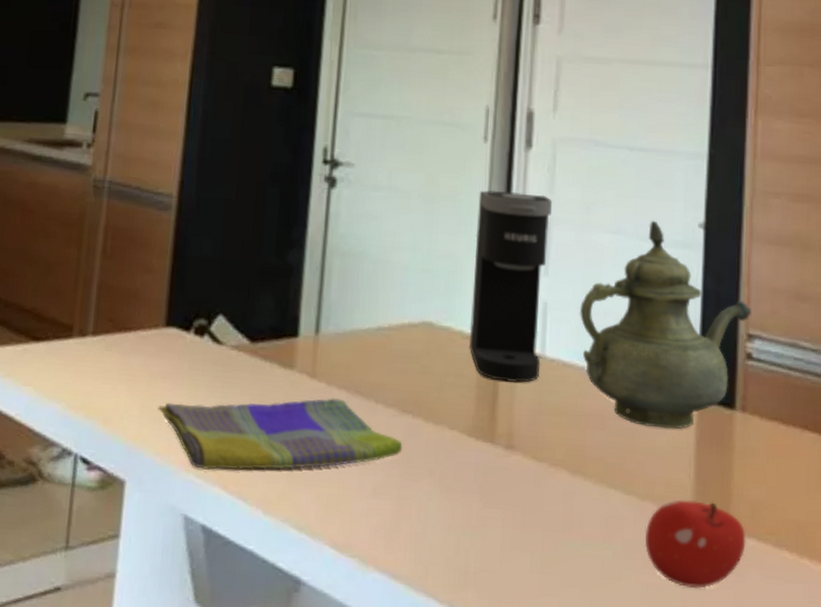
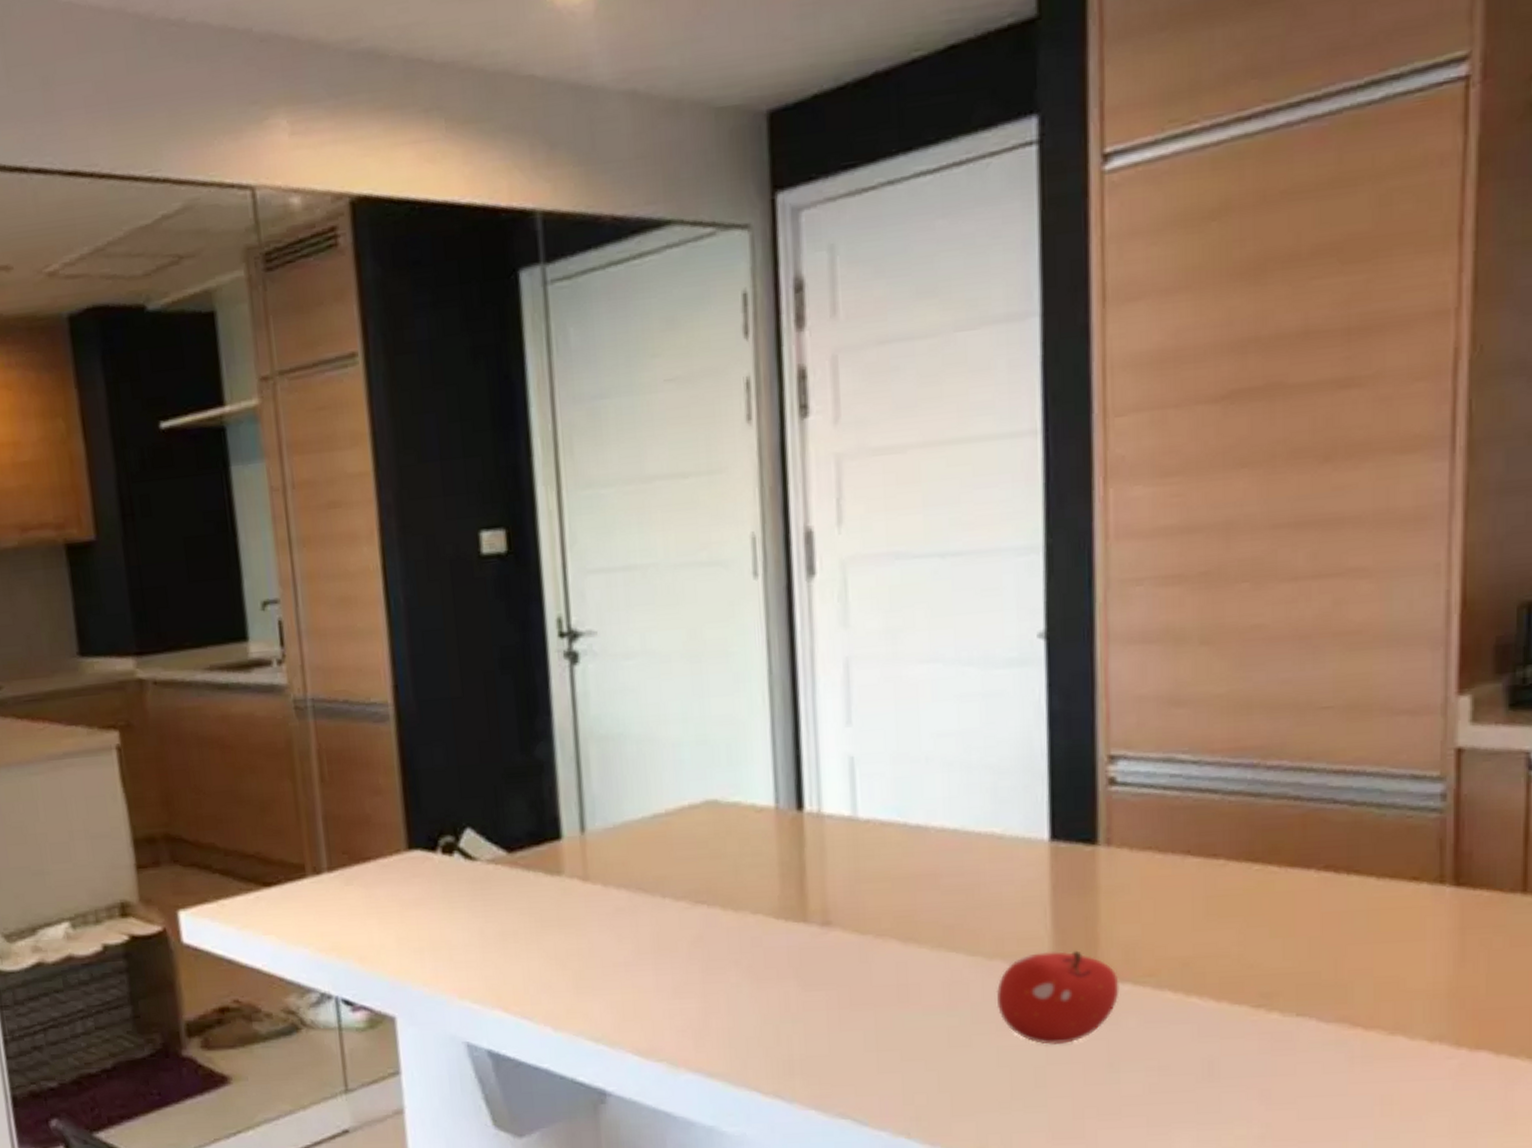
dish towel: present [158,398,403,471] -> none [416,899,701,994]
coffee maker: present [469,190,553,384] -> none [755,630,854,854]
teapot: present [579,220,751,429] -> none [894,638,1112,879]

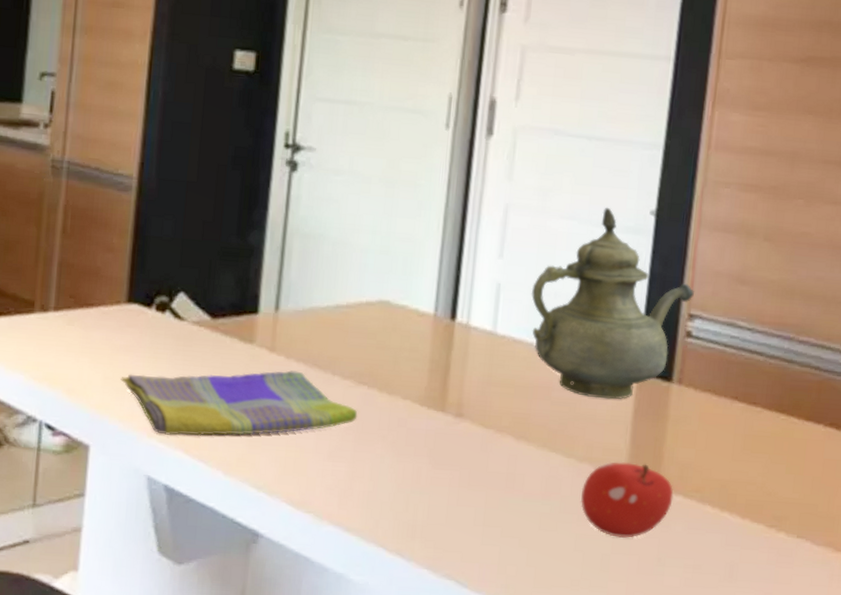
dish towel: none [416,899,701,994] -> present [120,370,358,436]
teapot: none [894,638,1112,879] -> present [531,207,694,400]

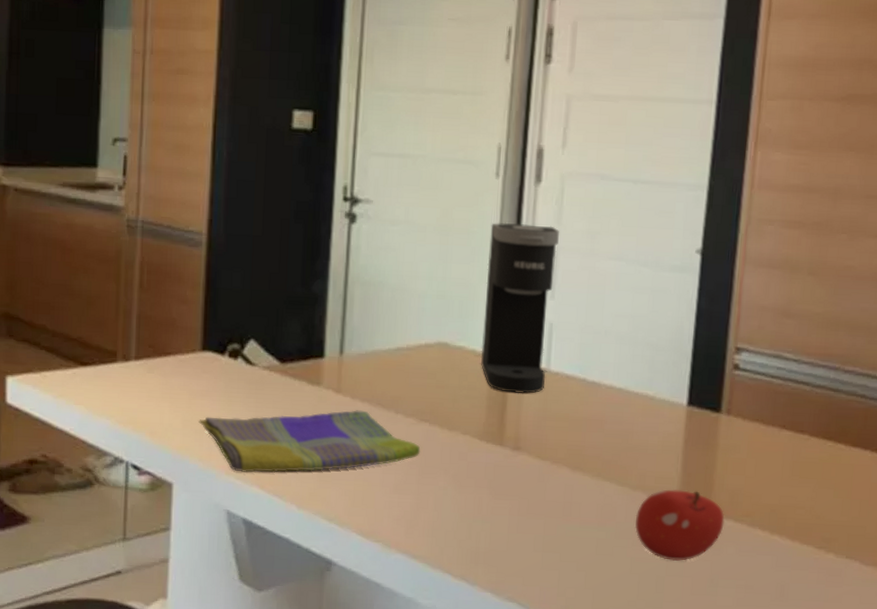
coffee maker: none [424,176,511,358] -> present [480,222,560,394]
teapot: present [531,207,694,400] -> none [582,247,741,431]

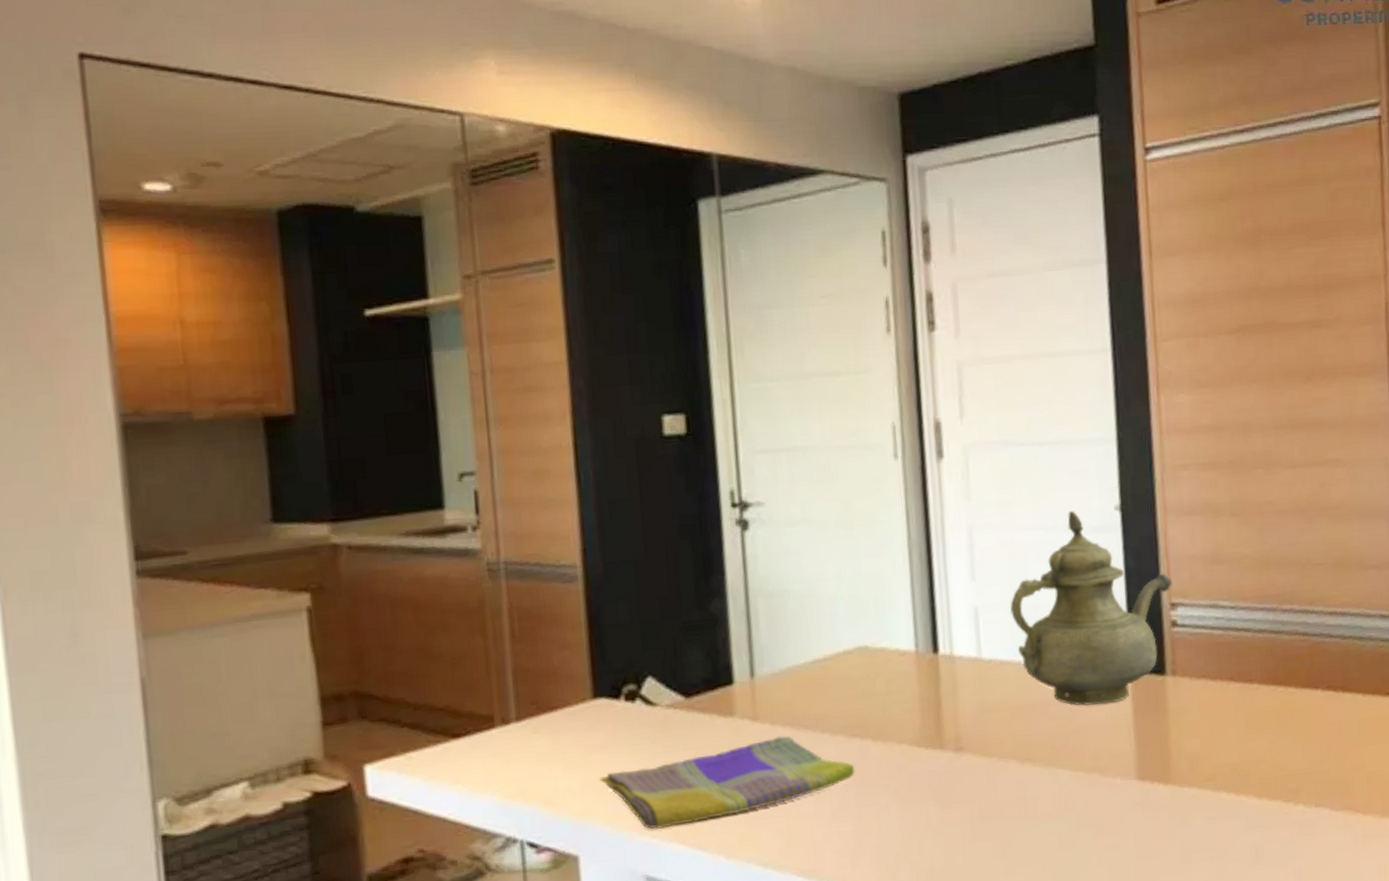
coffee maker: present [480,222,560,394] -> none [896,503,980,690]
teapot: none [582,247,741,431] -> present [1009,510,1172,706]
fruit: present [635,489,725,561] -> none [1096,762,1188,843]

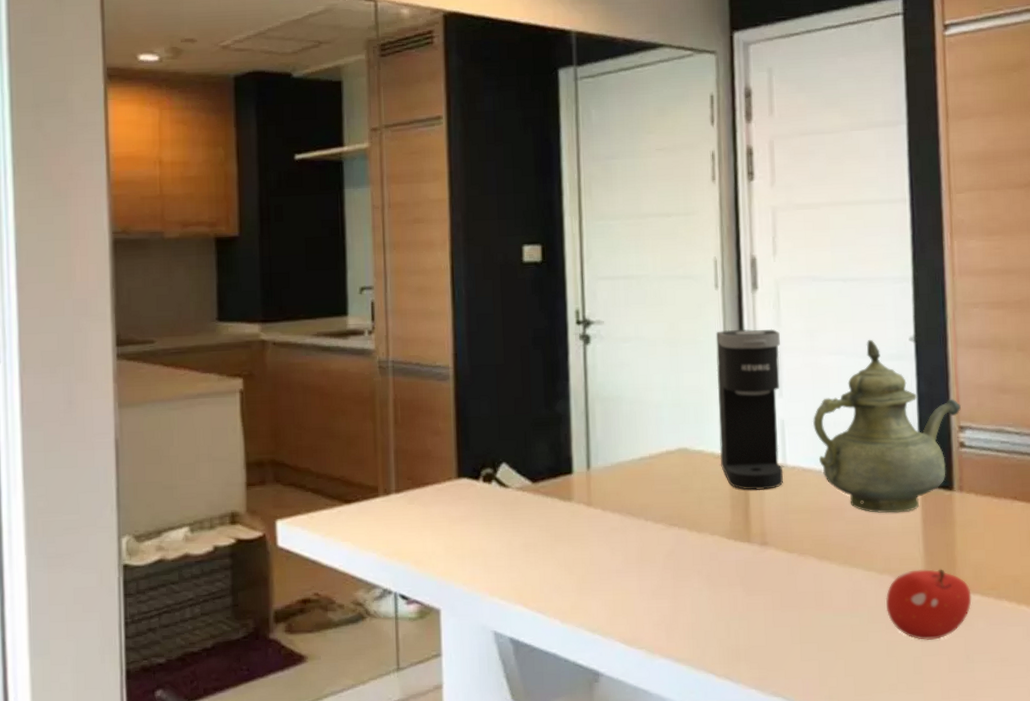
dish towel: present [600,735,855,829] -> none [460,521,673,592]
coffee maker: none [896,503,980,690] -> present [715,328,784,491]
fruit: none [1096,762,1188,843] -> present [886,569,972,640]

